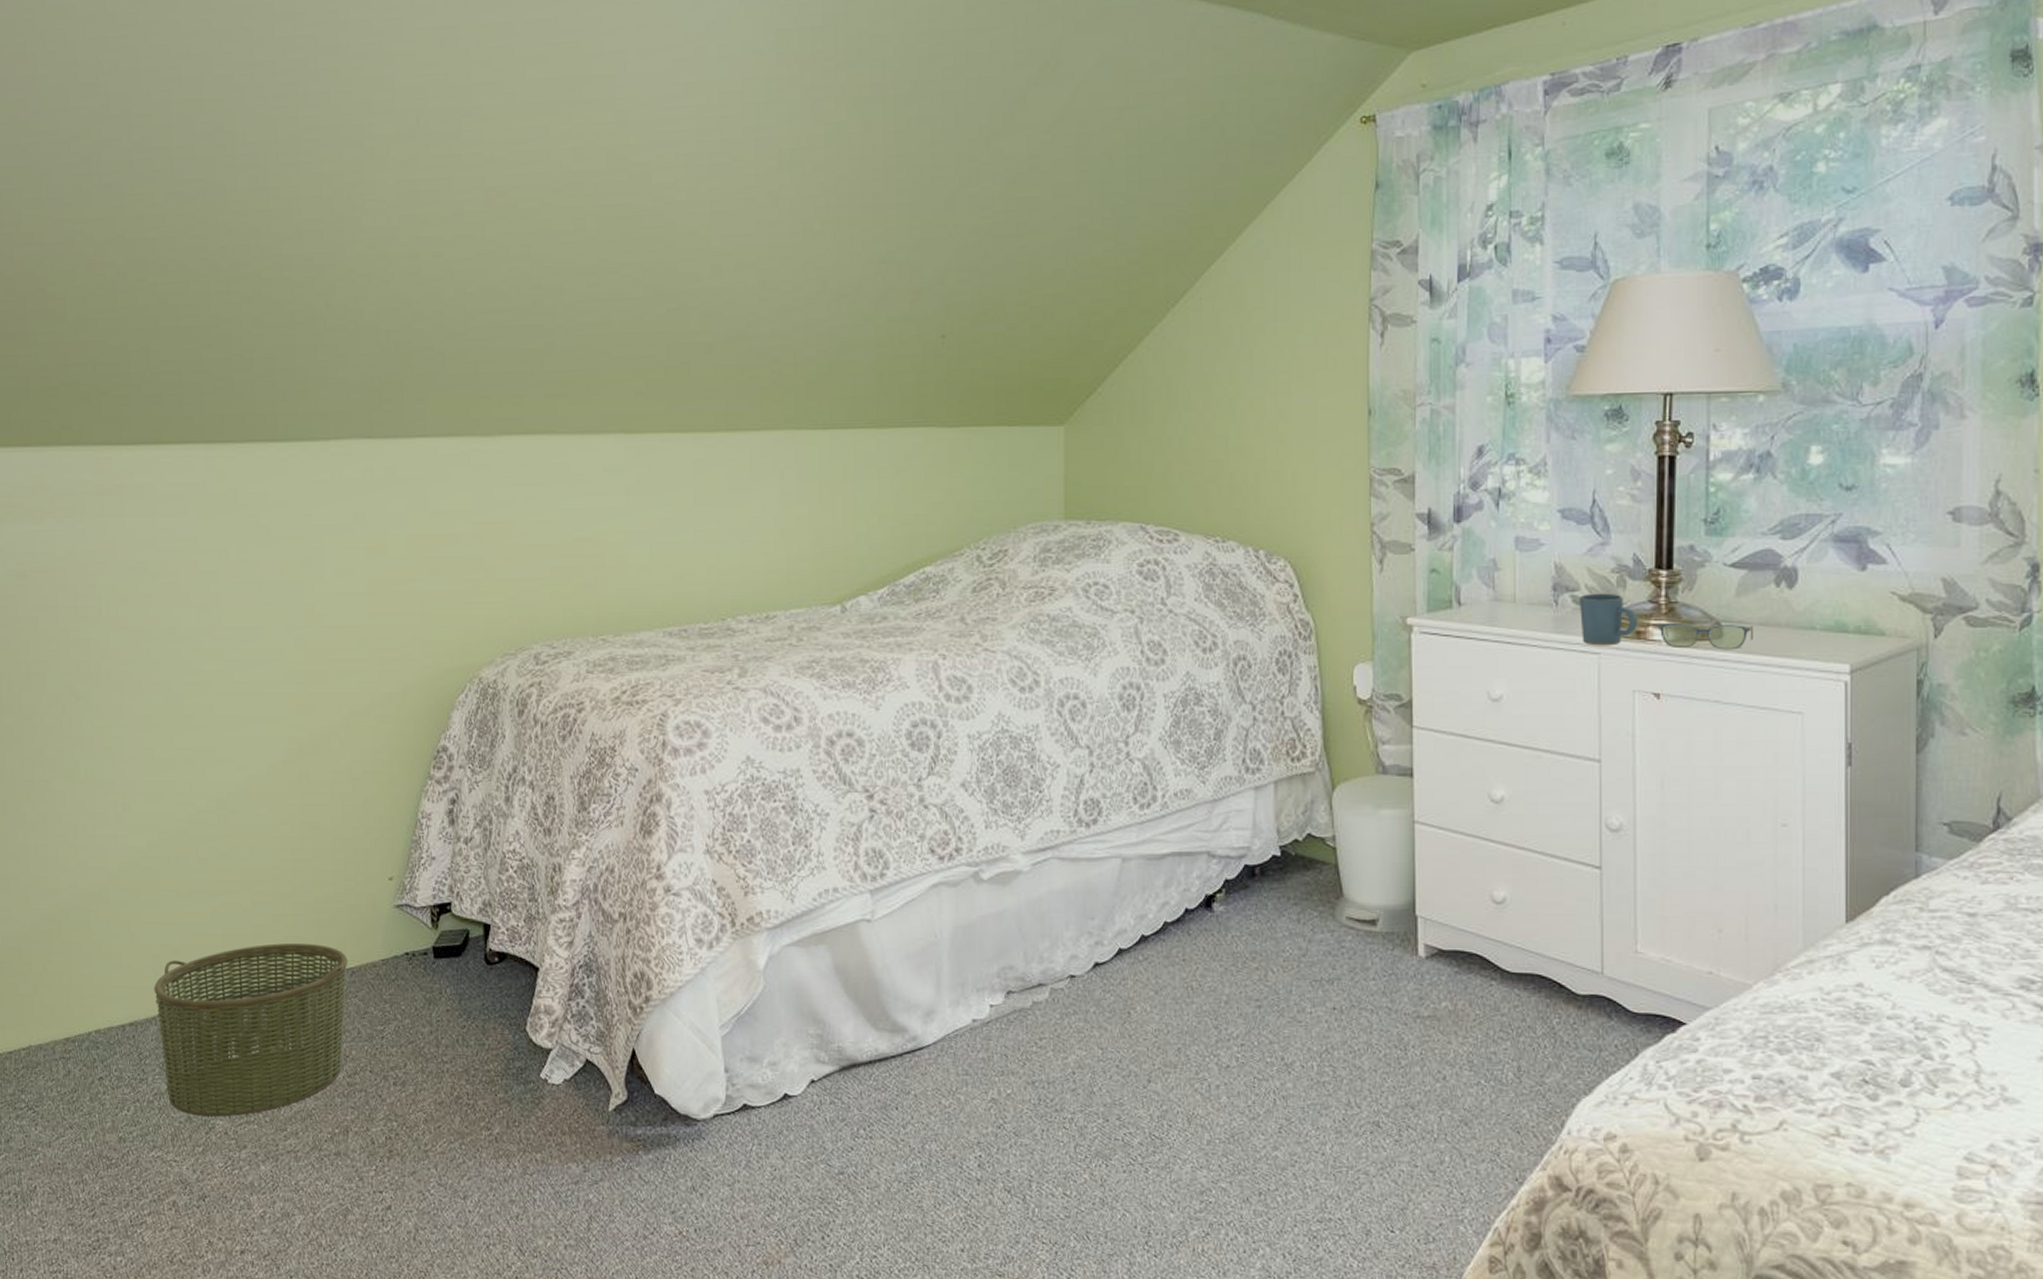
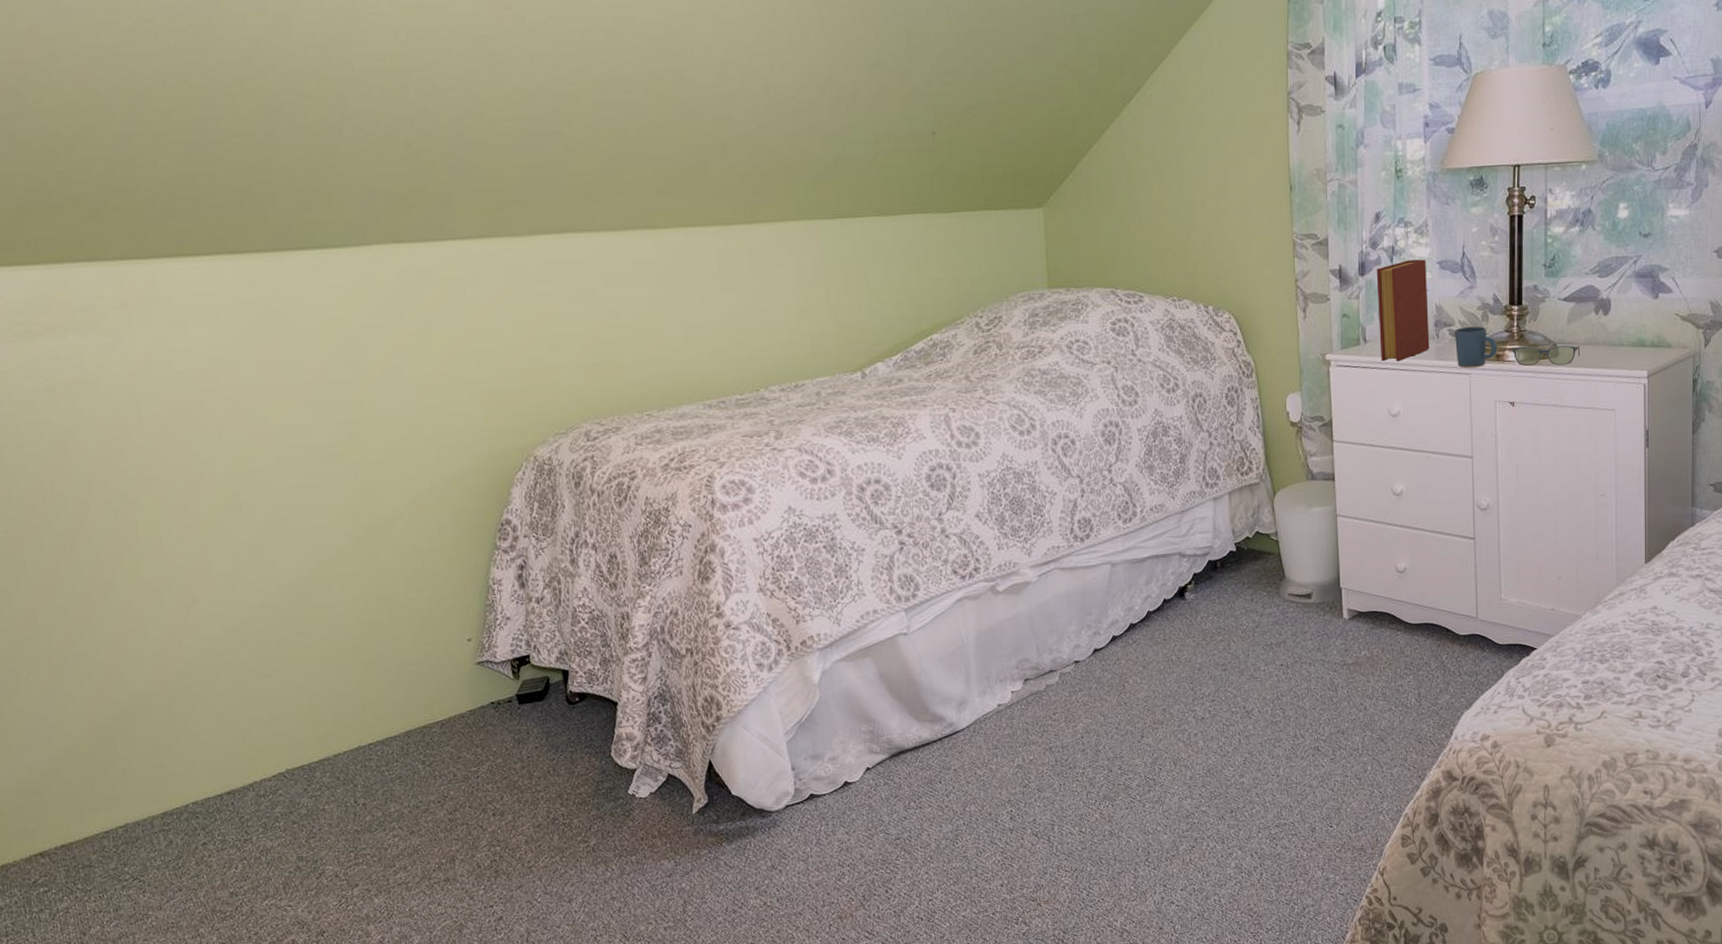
basket: present [154,942,348,1117] -> none [247,703,442,865]
book: none [1476,506,1545,633] -> present [1376,259,1430,362]

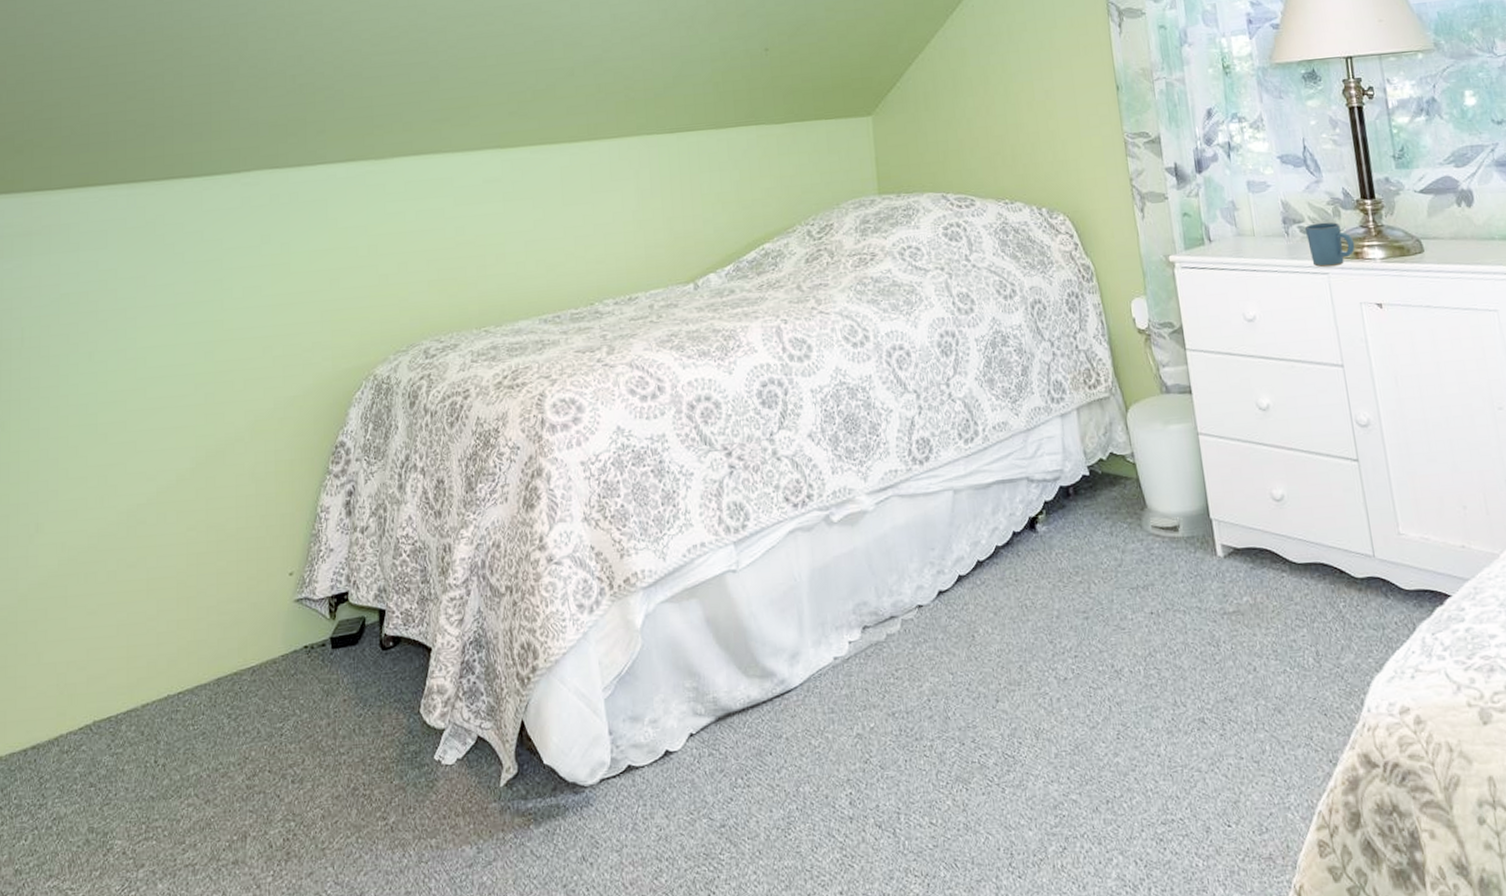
book: present [1376,259,1430,362] -> none [1213,154,1281,263]
glasses: present [1511,345,1580,367] -> none [1370,240,1448,264]

